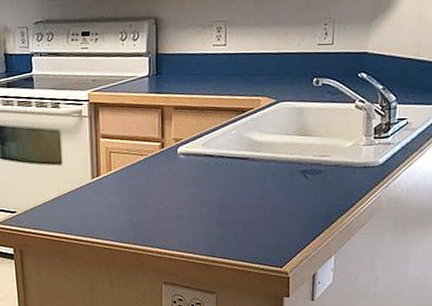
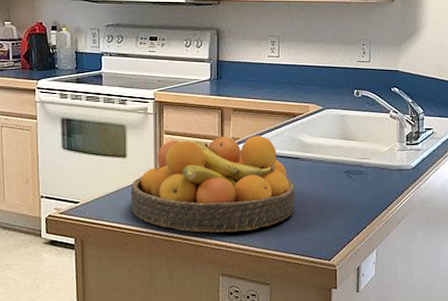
fruit bowl: none [67,135,244,240] -> present [131,135,295,233]

